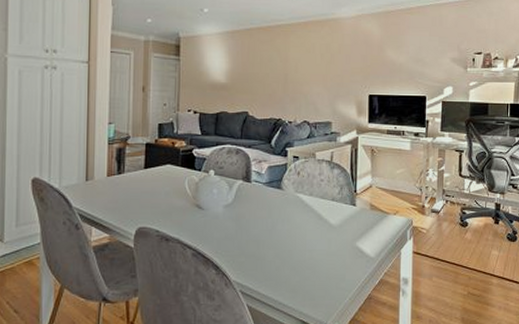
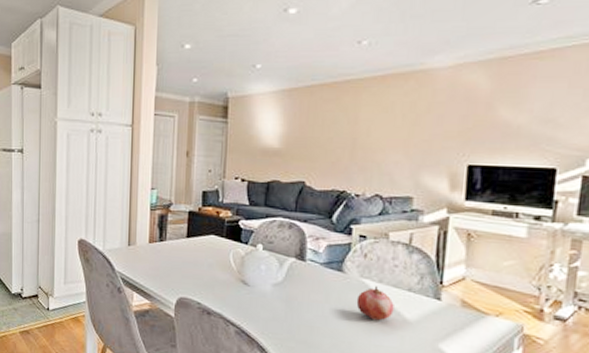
fruit: none [293,198,322,229] -> present [356,285,394,321]

